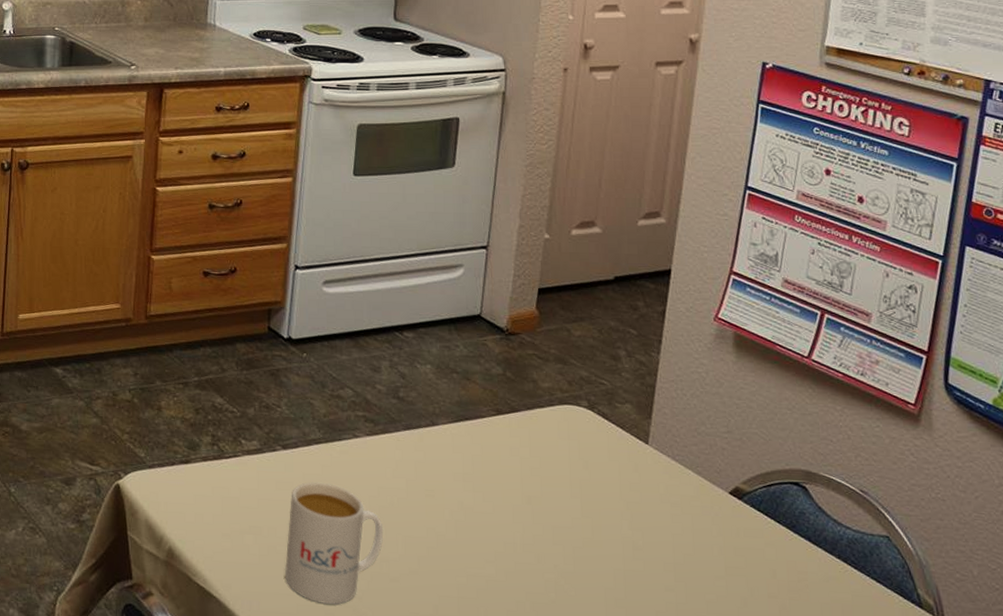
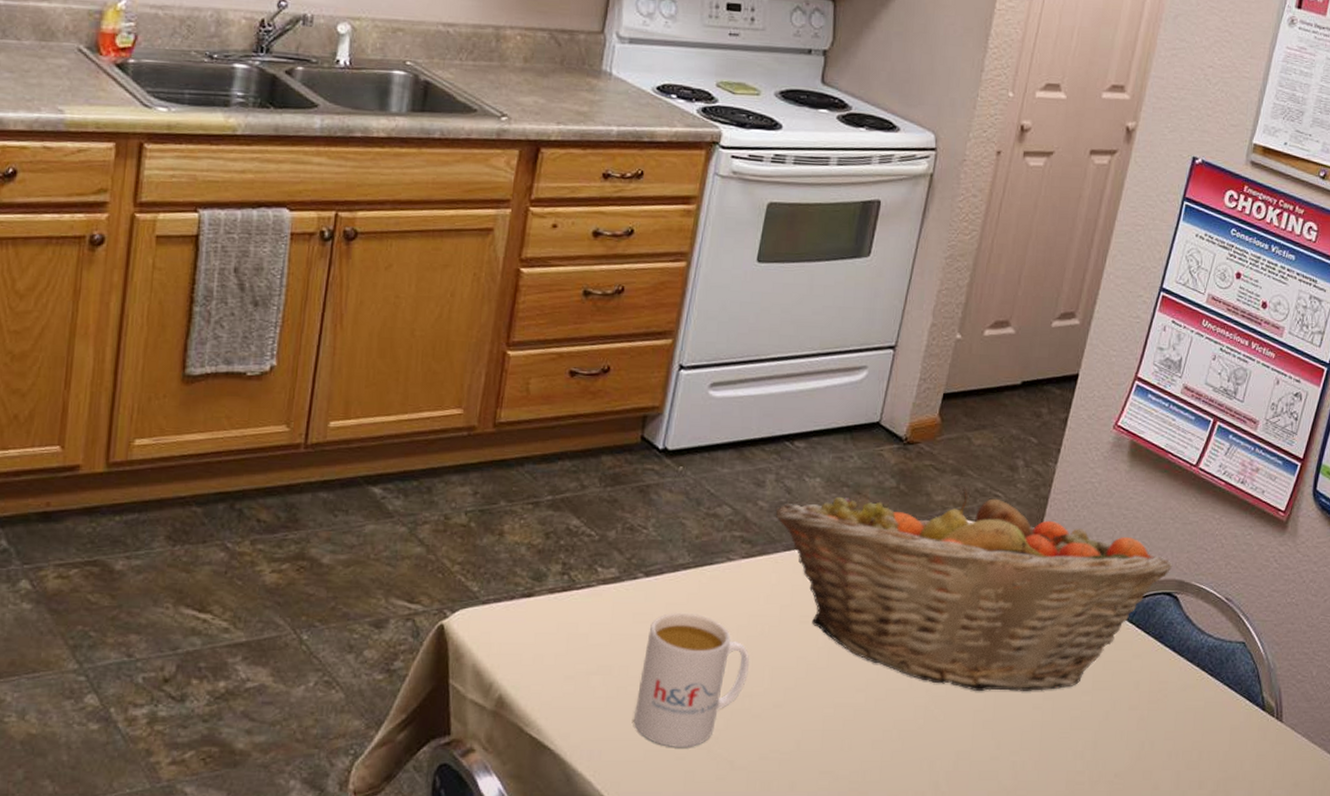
fruit basket: none [392,375,797,574] -> present [775,487,1173,692]

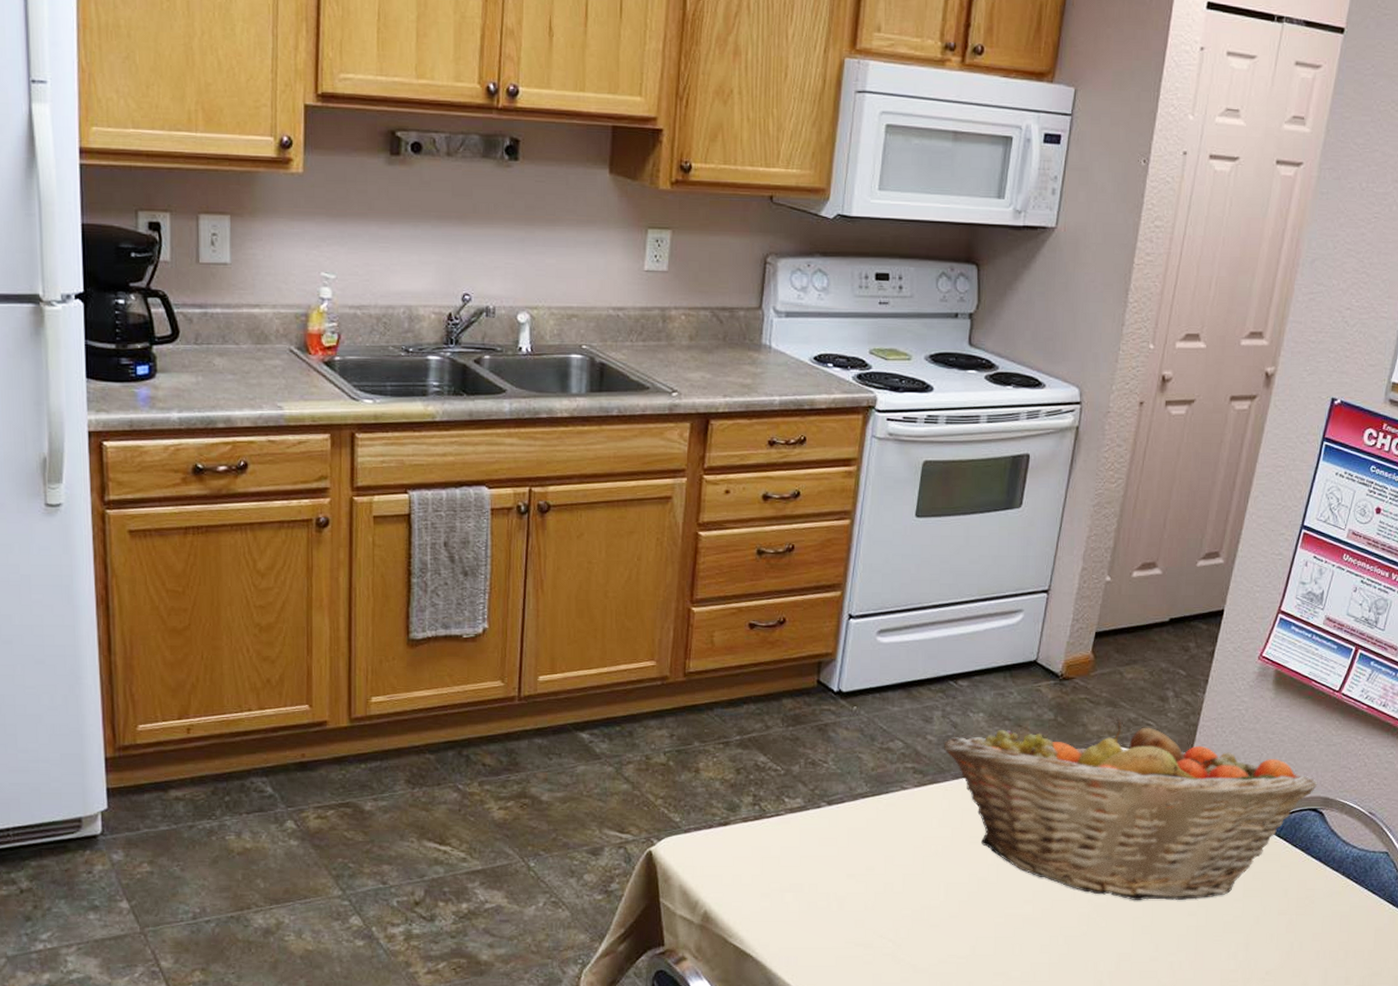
mug: present [633,612,750,748] -> none [824,836,926,955]

